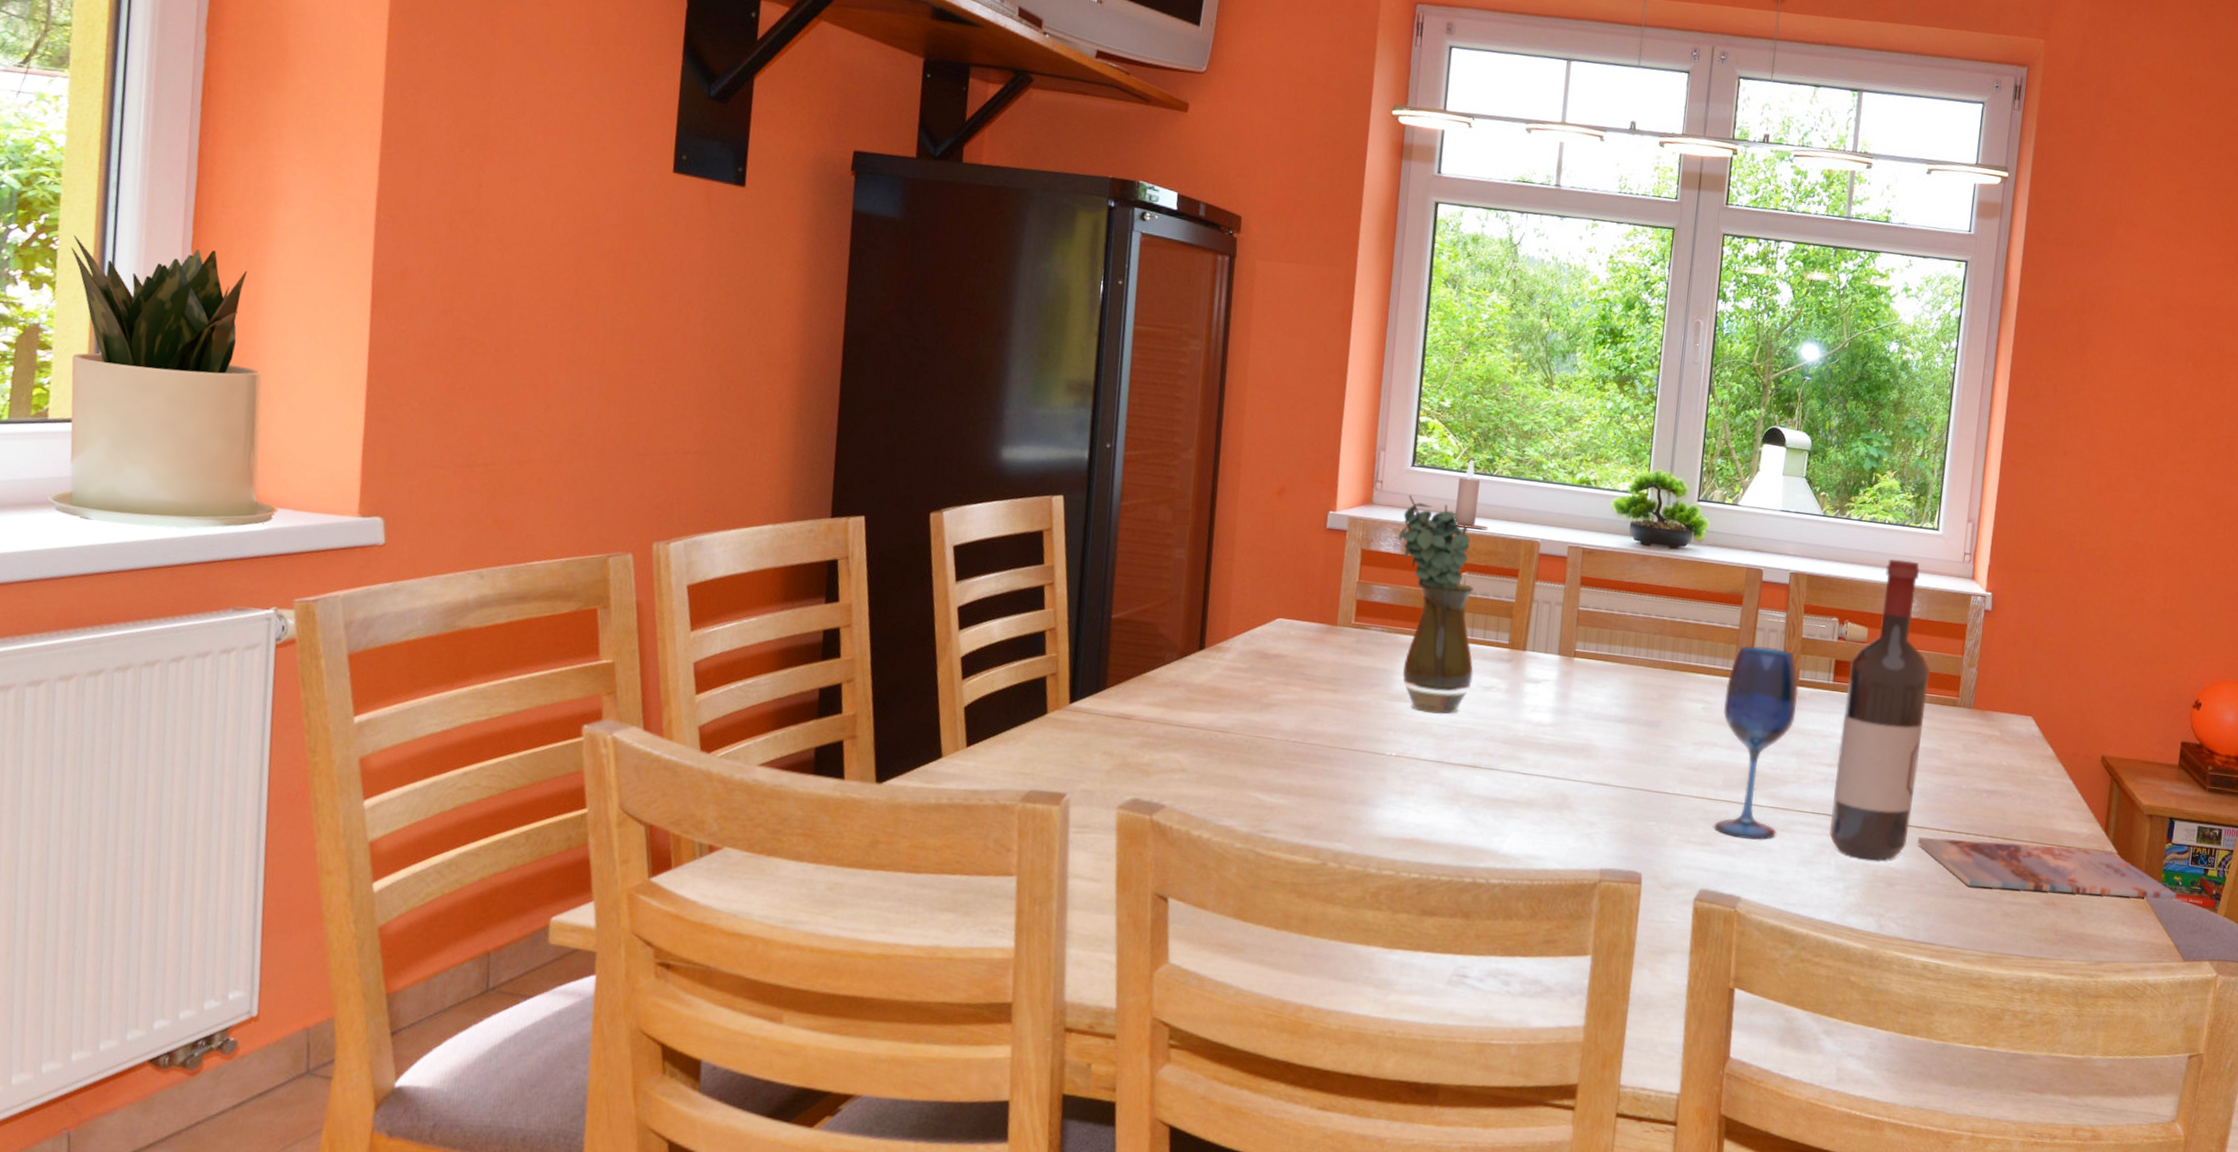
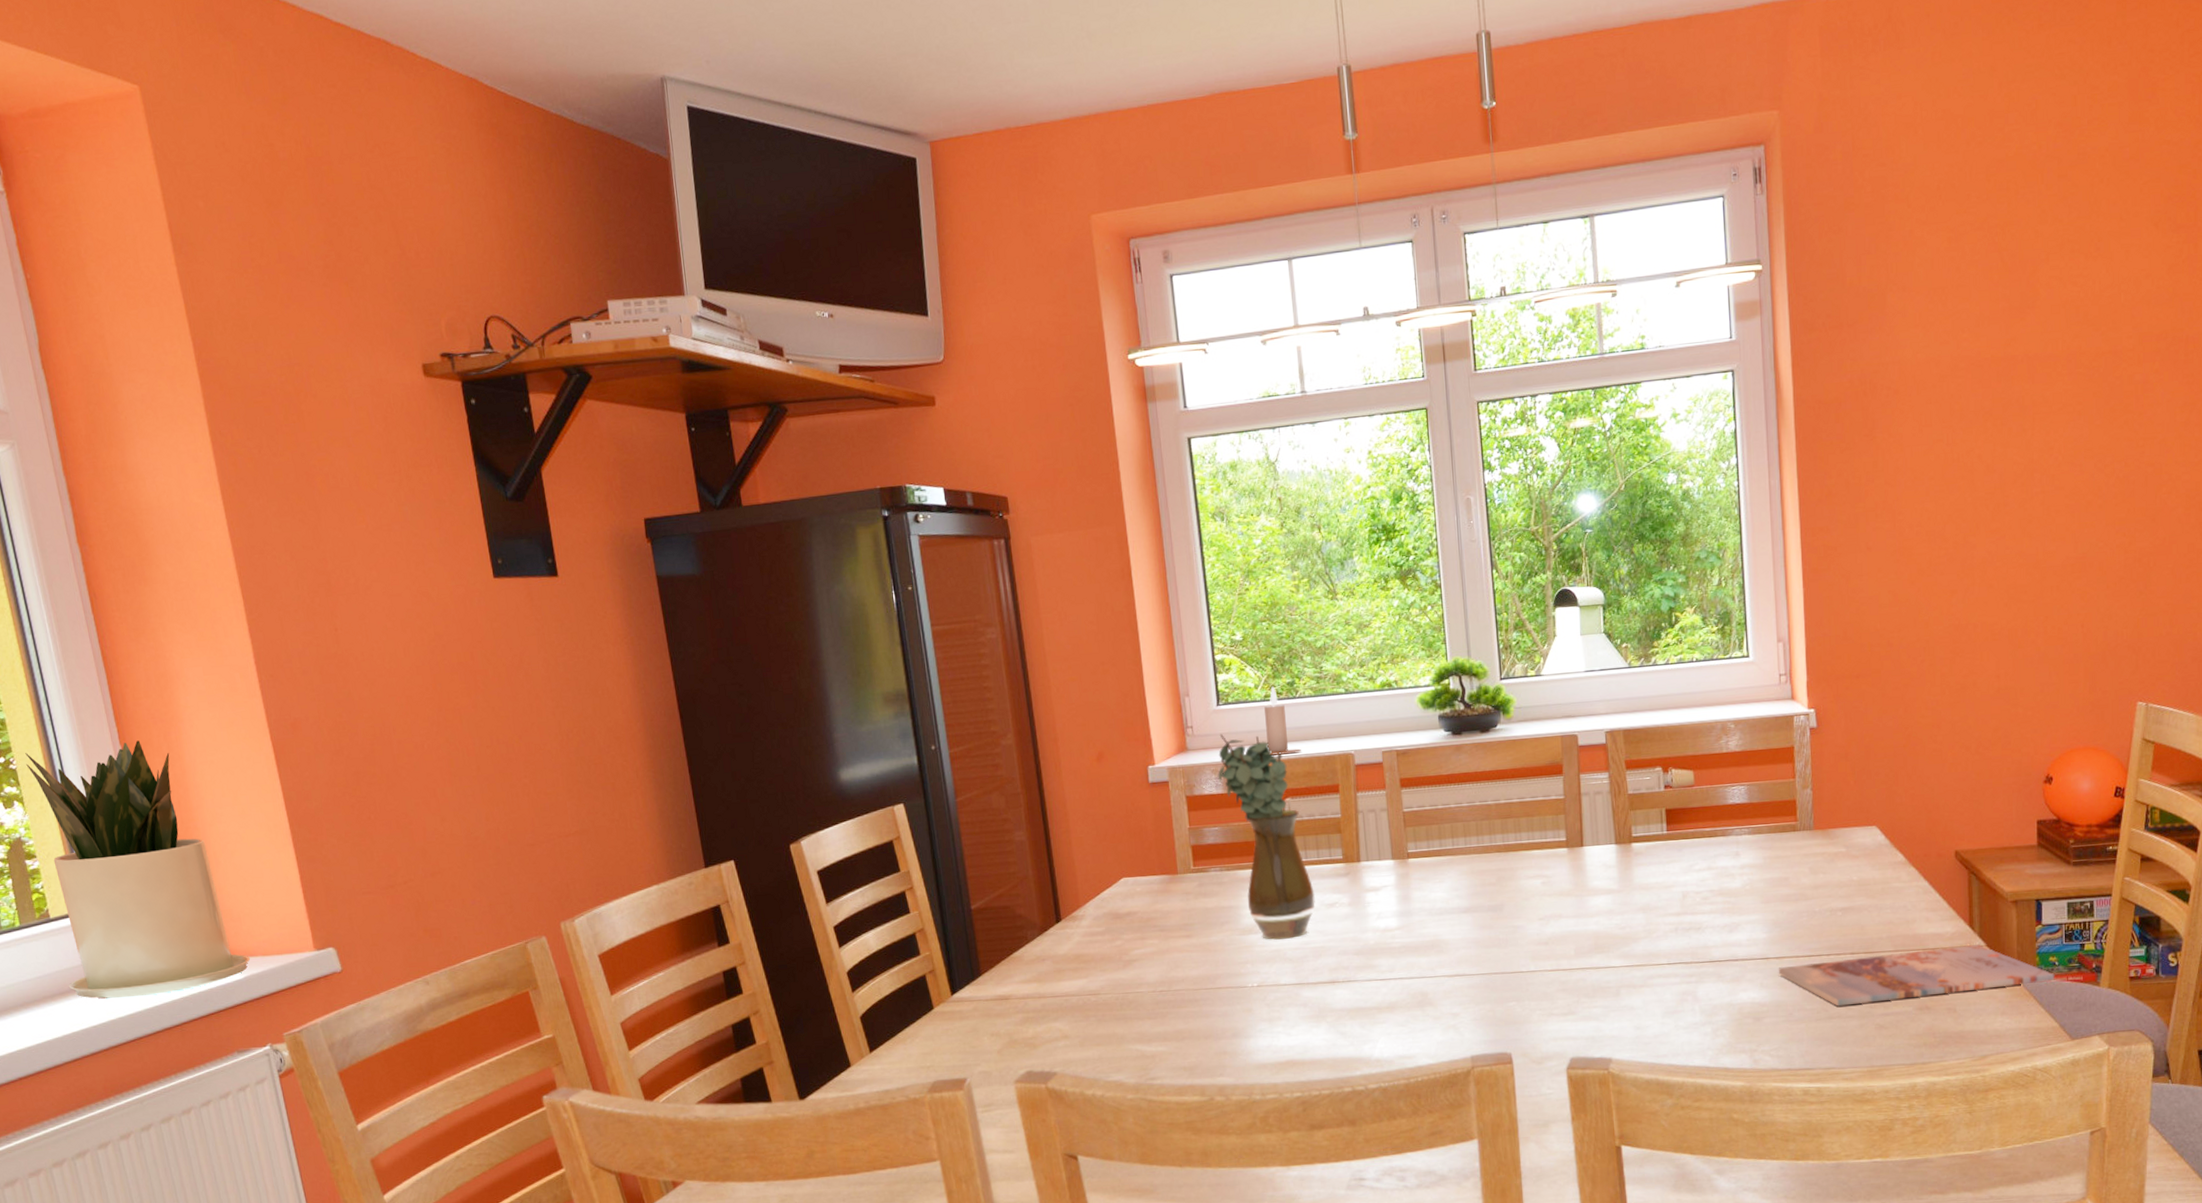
wineglass: present [1714,645,1799,839] -> none [1561,810,1636,1001]
wine bottle: present [1829,559,1931,860] -> none [1681,694,1768,999]

